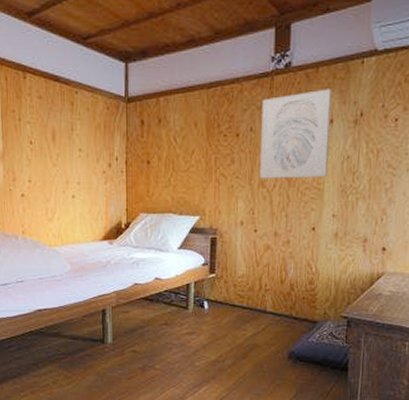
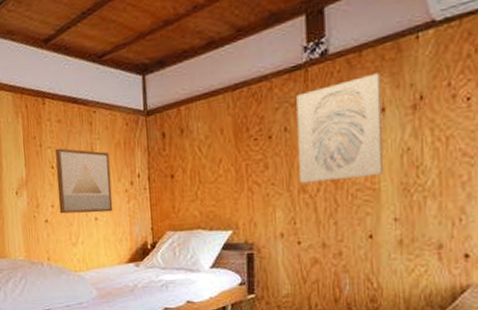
wall art: none [35,124,90,191] -> present [55,148,113,214]

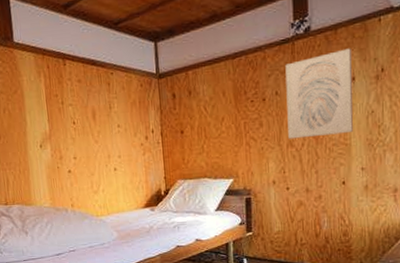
wall art: present [55,148,113,214] -> none [76,105,130,165]

